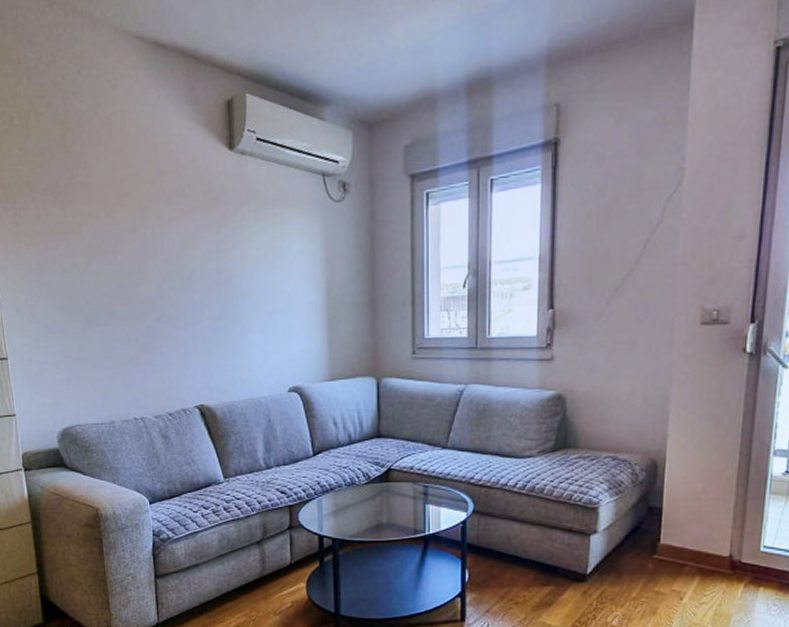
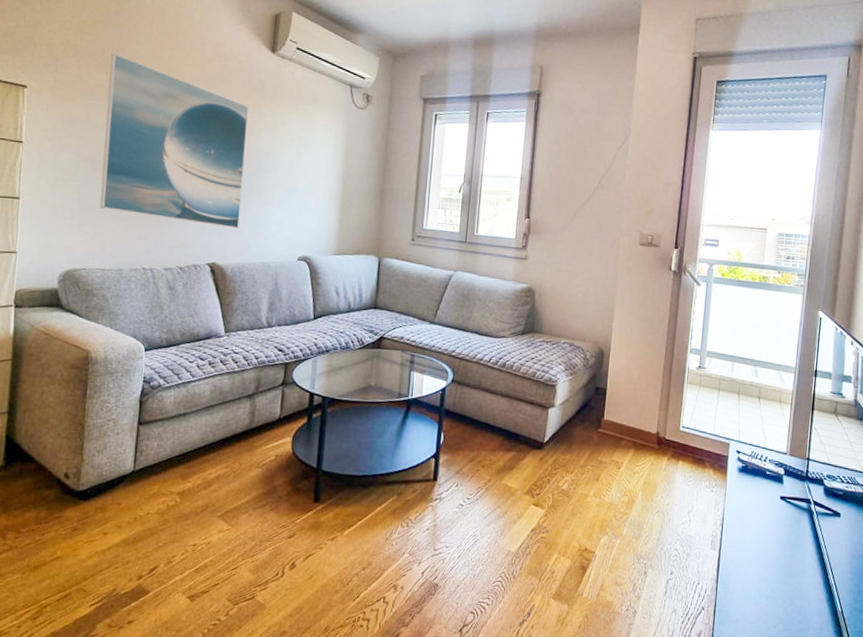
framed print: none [65,183,222,364] -> present [100,53,249,229]

